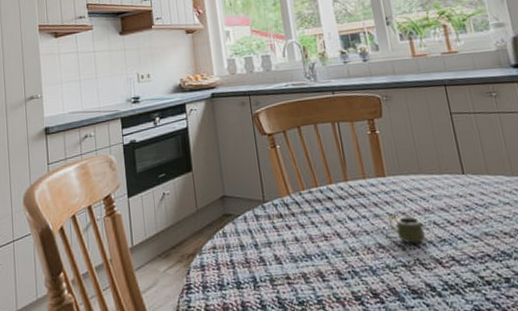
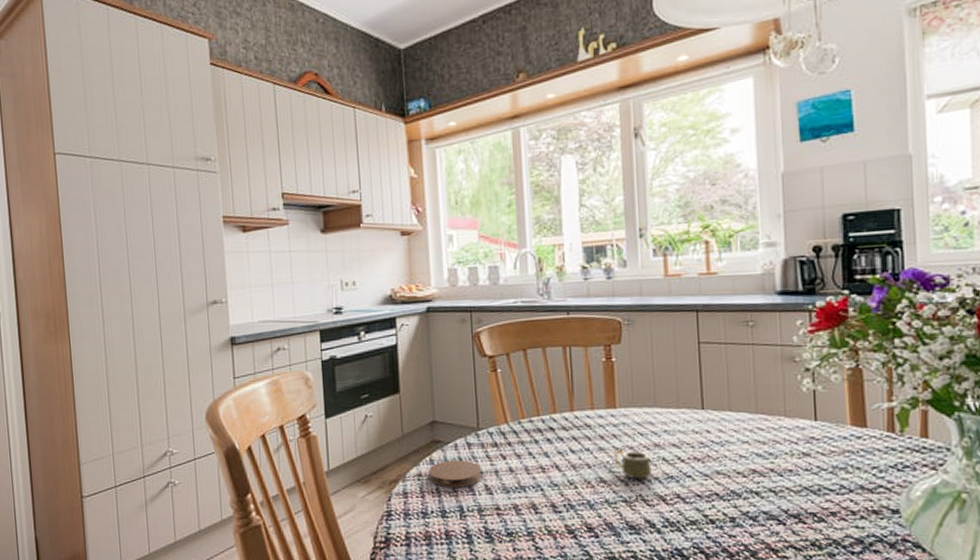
coaster: none [222,231,271,259] -> present [429,460,482,488]

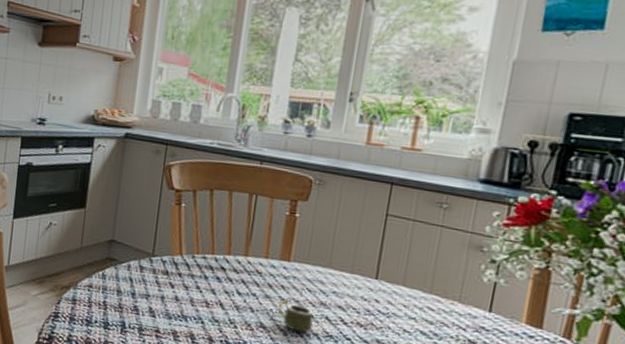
coaster: present [429,460,482,488] -> none [99,278,149,306]

